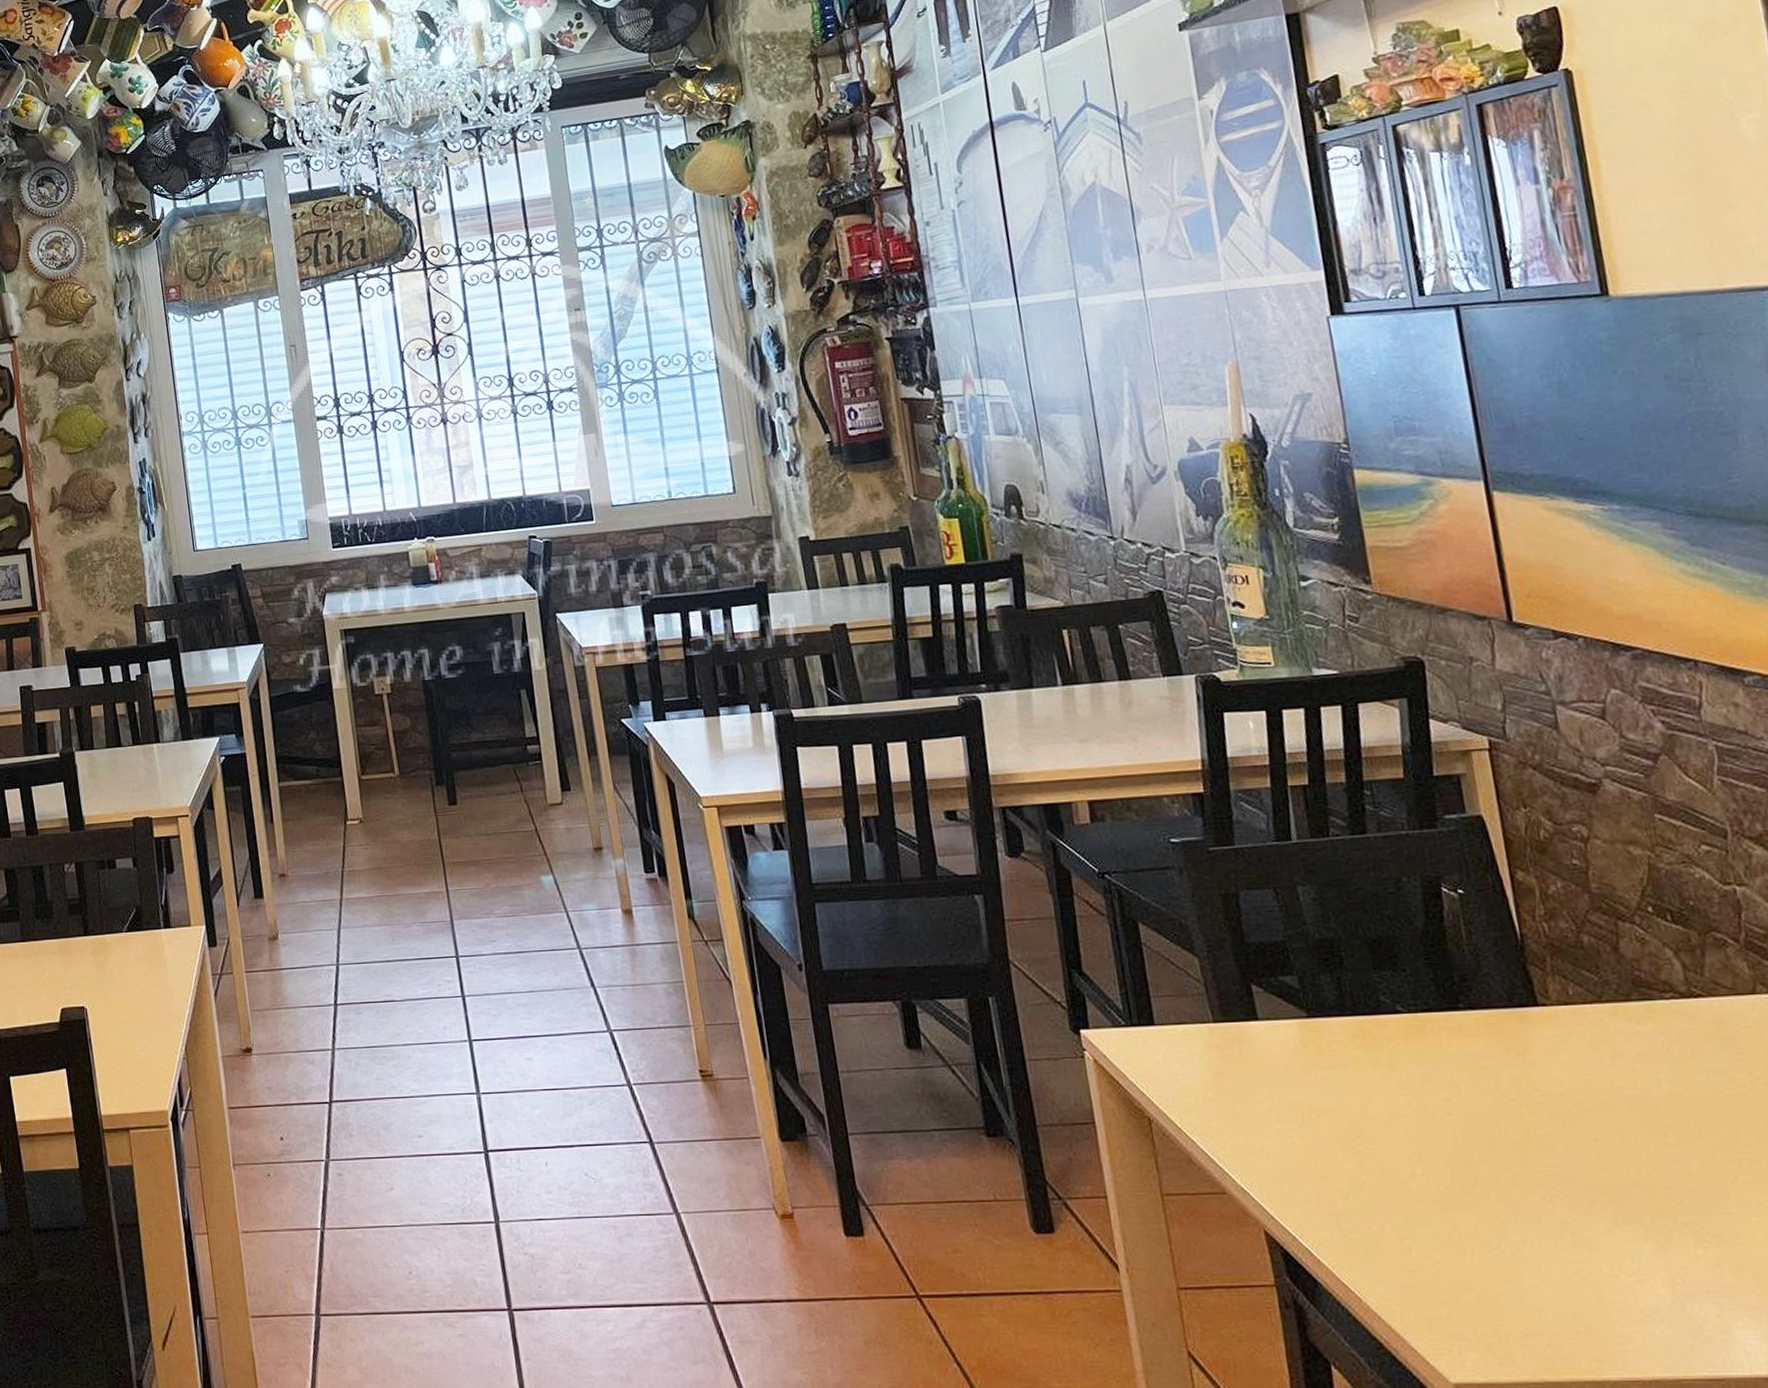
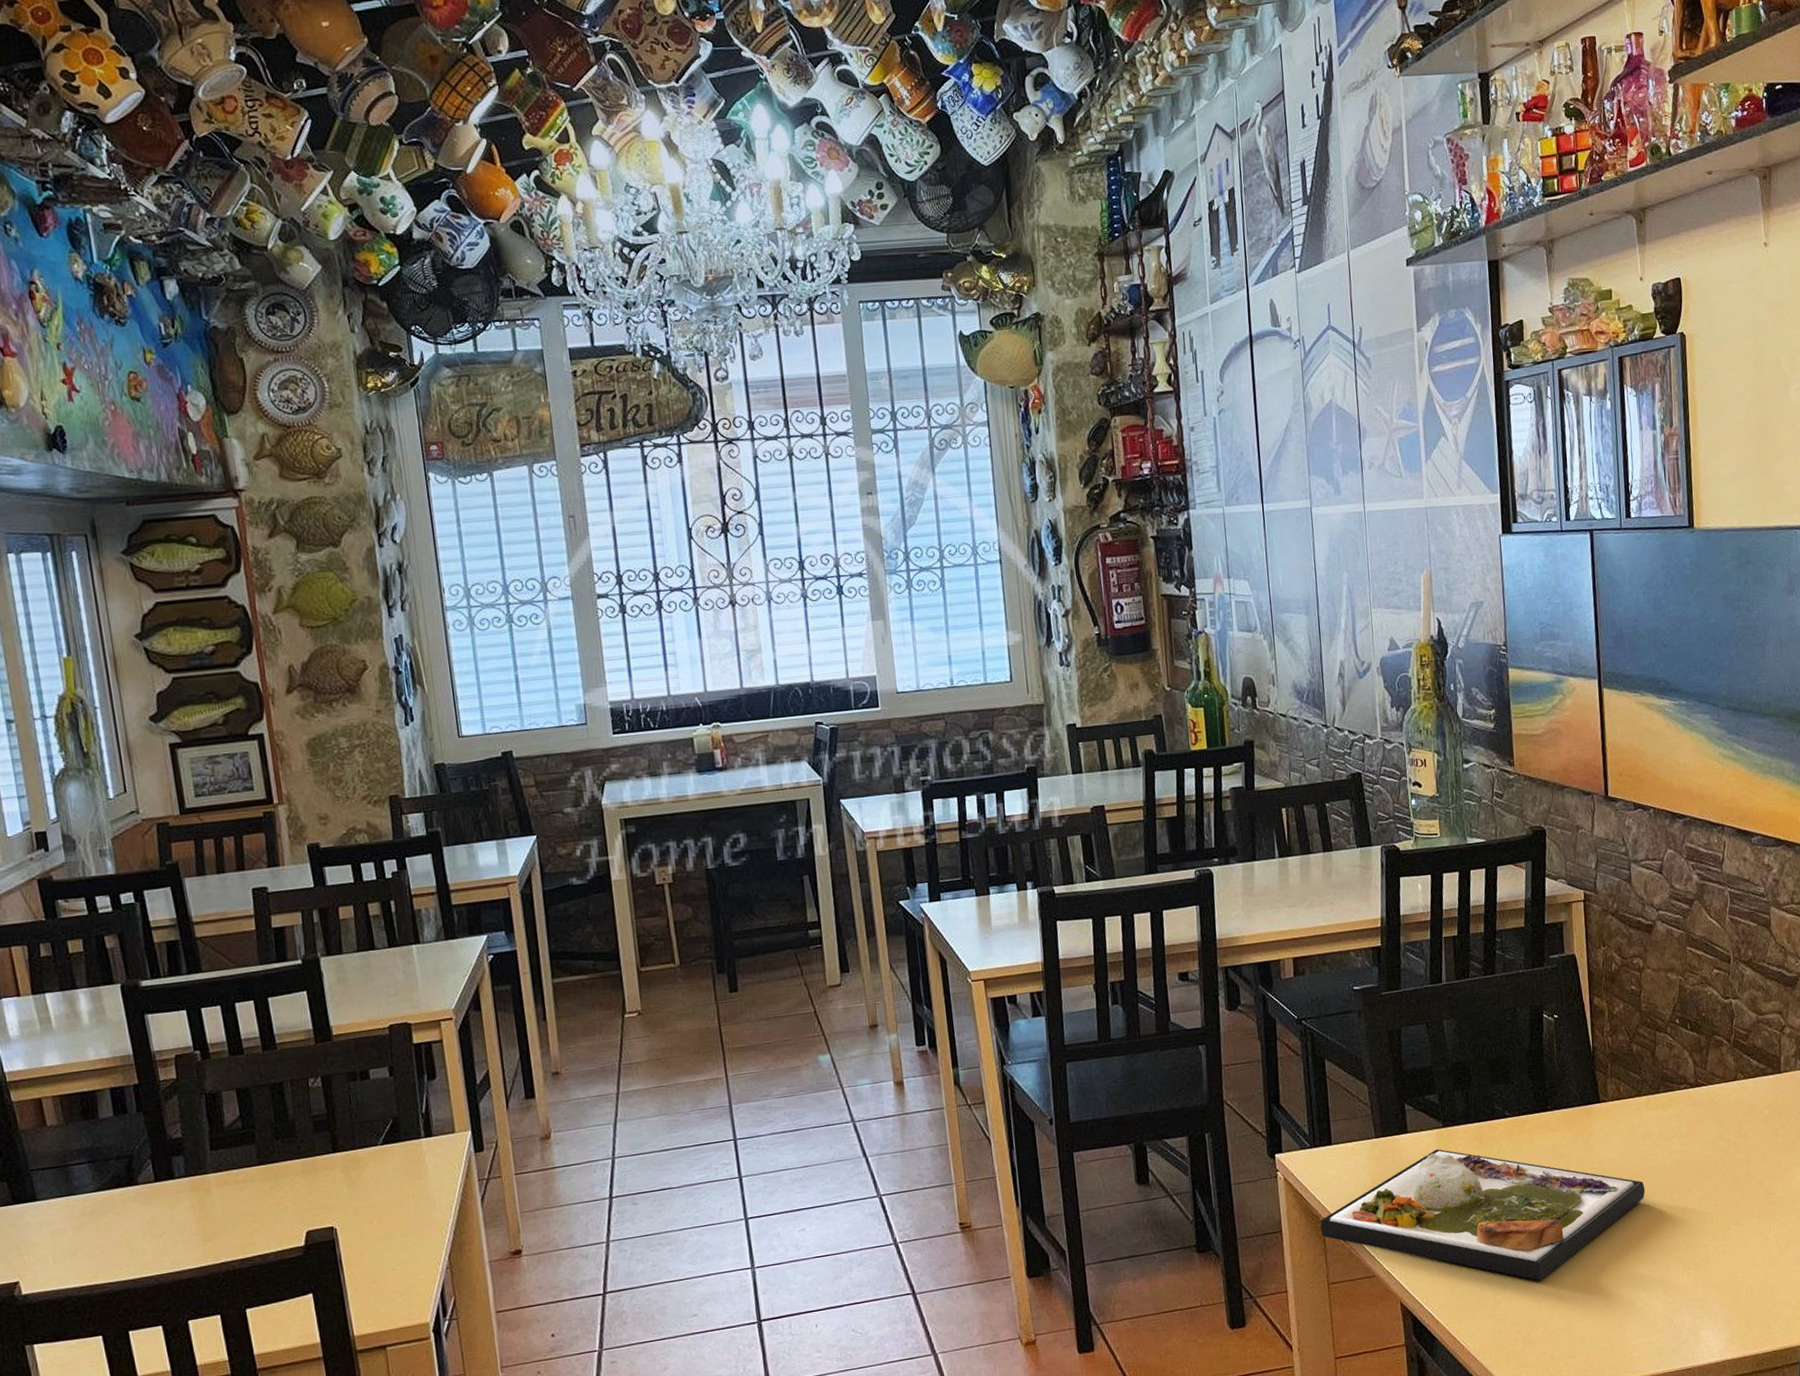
dinner plate: none [1145,1044,1622,1228] -> present [1320,1149,1645,1281]

